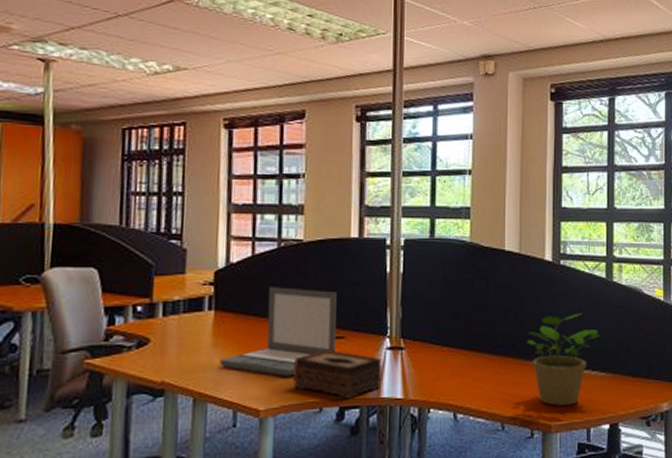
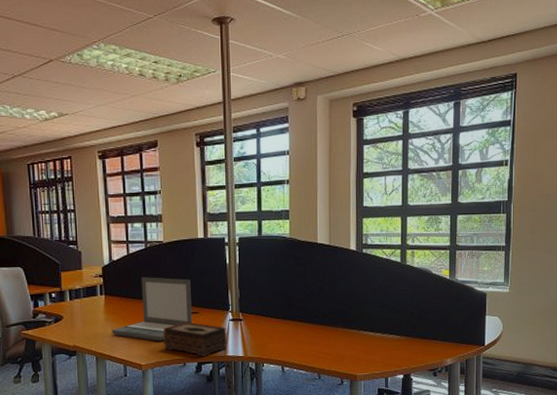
potted plant: present [527,313,599,406] -> none [337,290,395,361]

